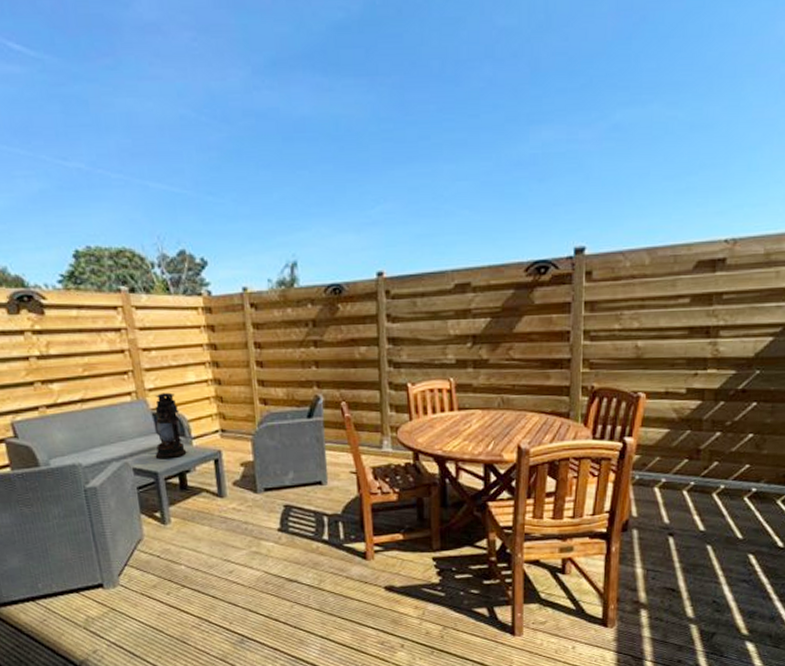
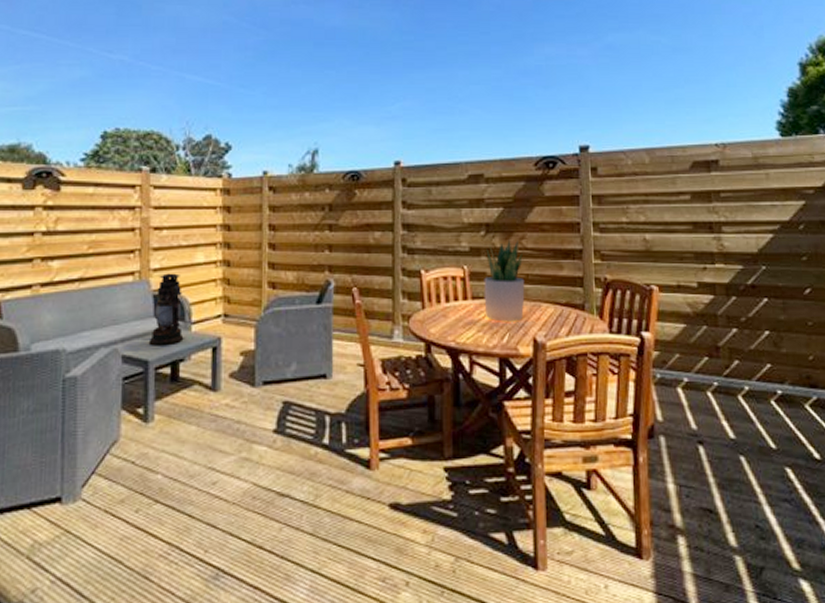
planter: none [470,350,511,431] -> present [484,239,525,322]

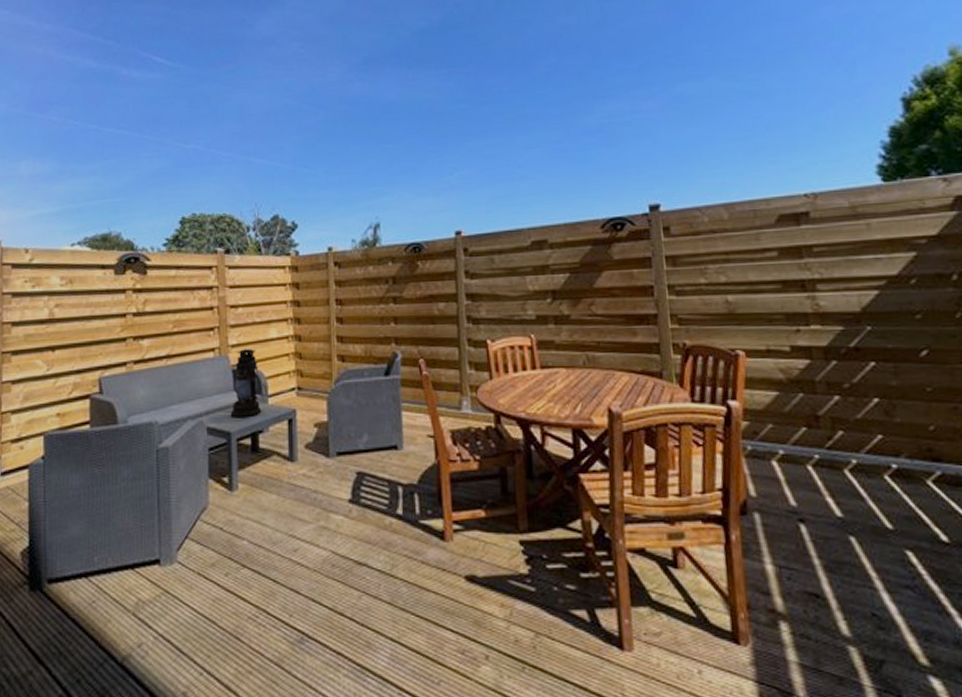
planter: present [484,239,525,322] -> none [552,306,597,392]

